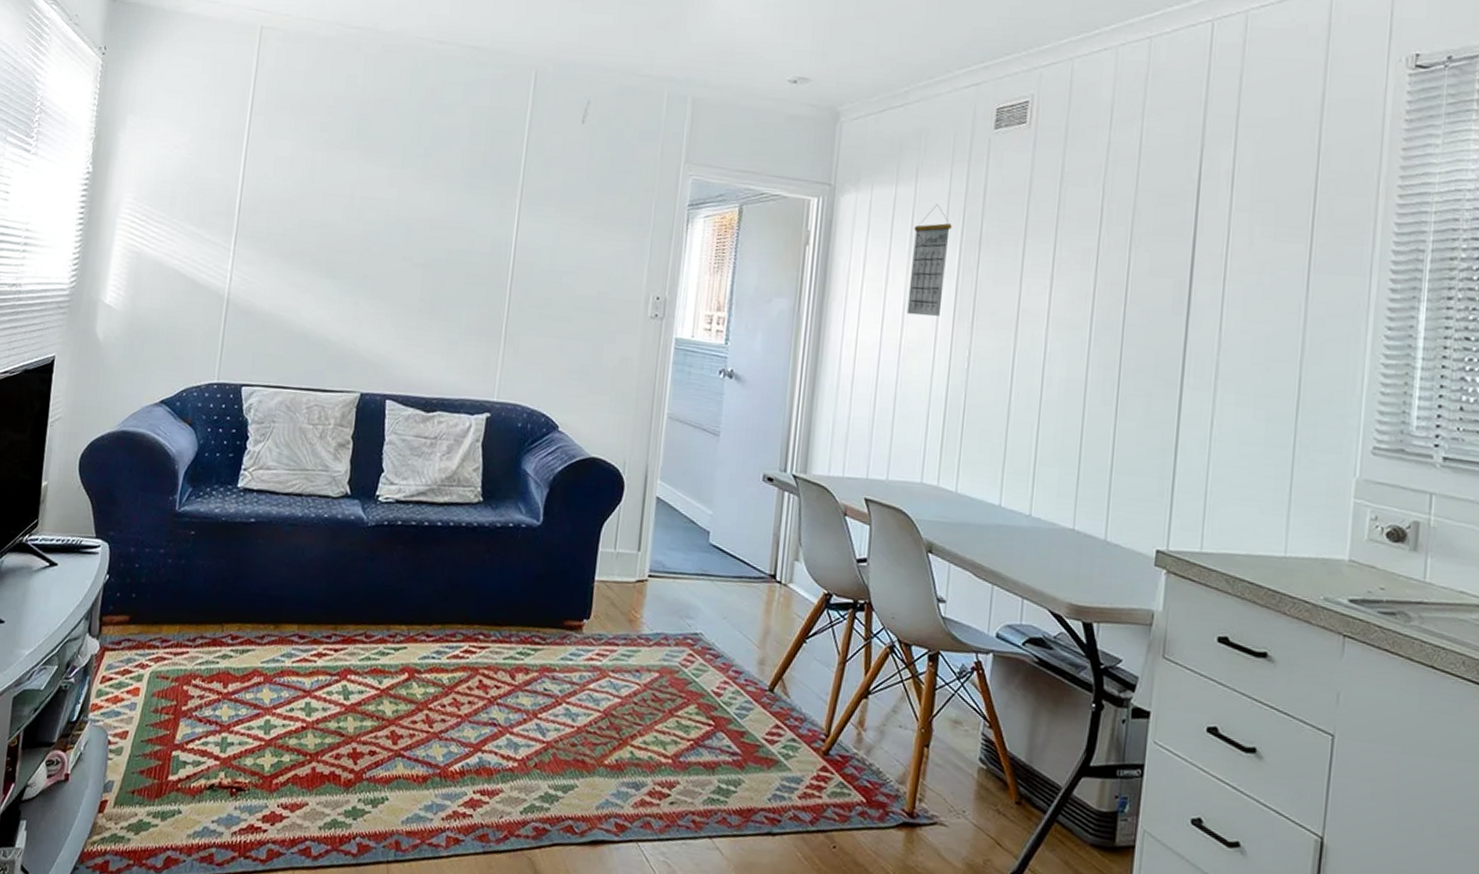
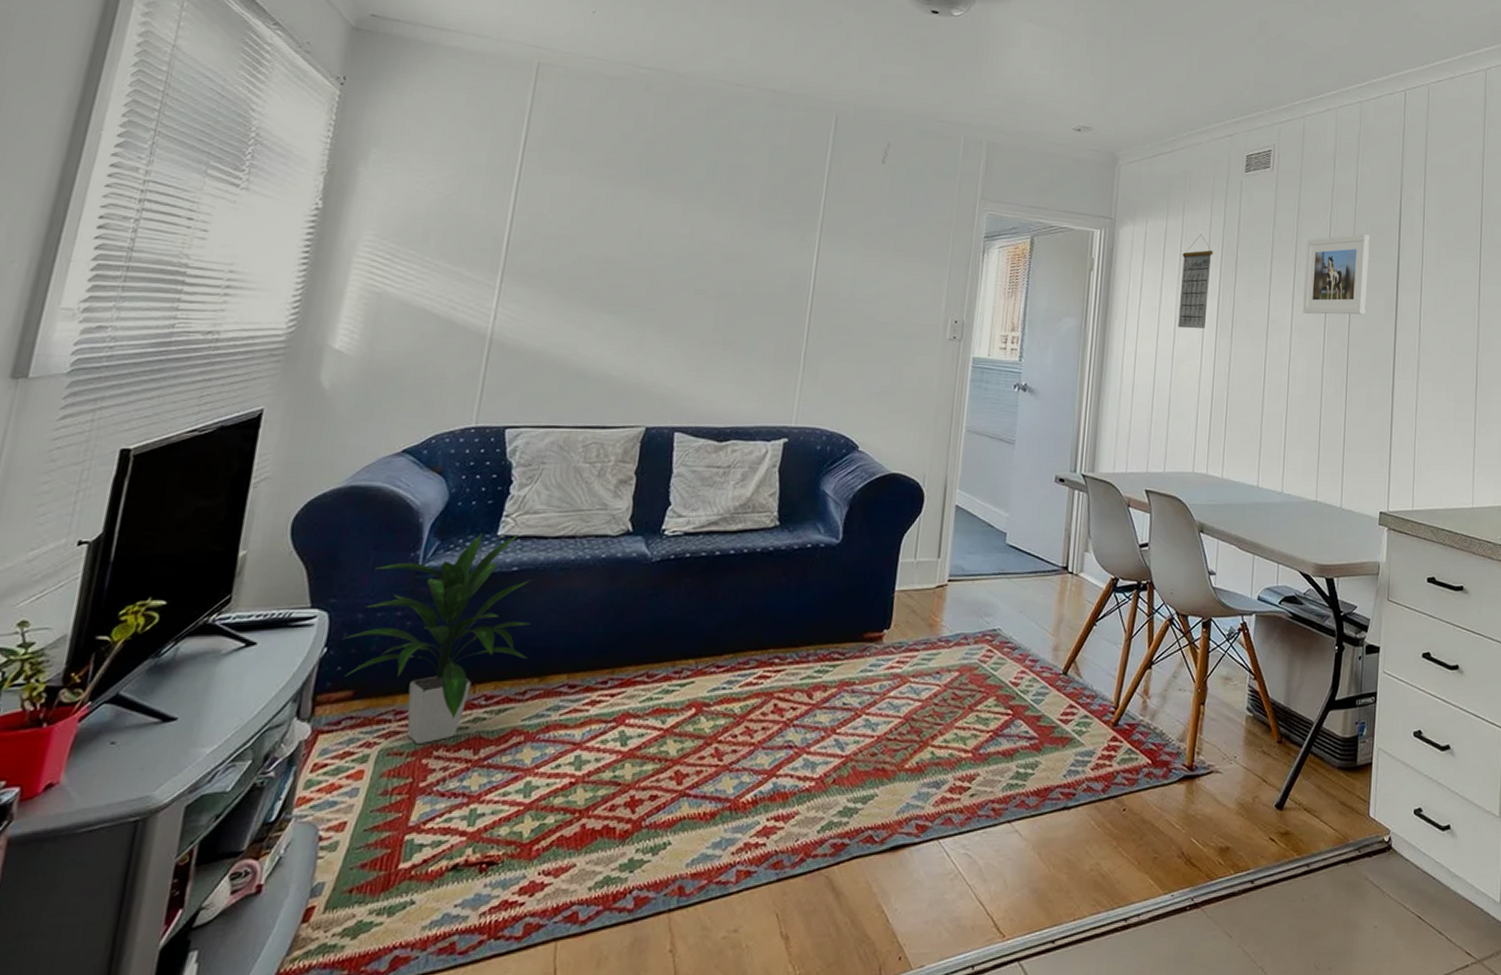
indoor plant: none [120,483,266,672] -> present [342,532,531,743]
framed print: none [1062,205,1156,307] -> present [1302,234,1370,315]

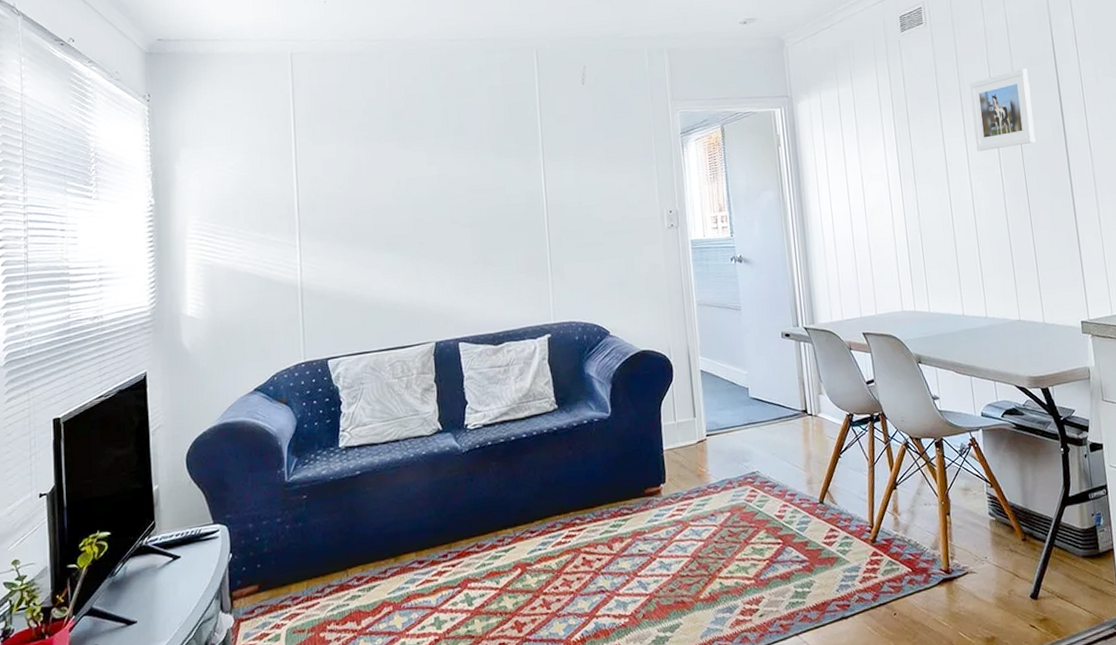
indoor plant: present [342,532,531,743] -> none [241,443,382,621]
calendar: present [1177,234,1213,329] -> none [857,96,890,184]

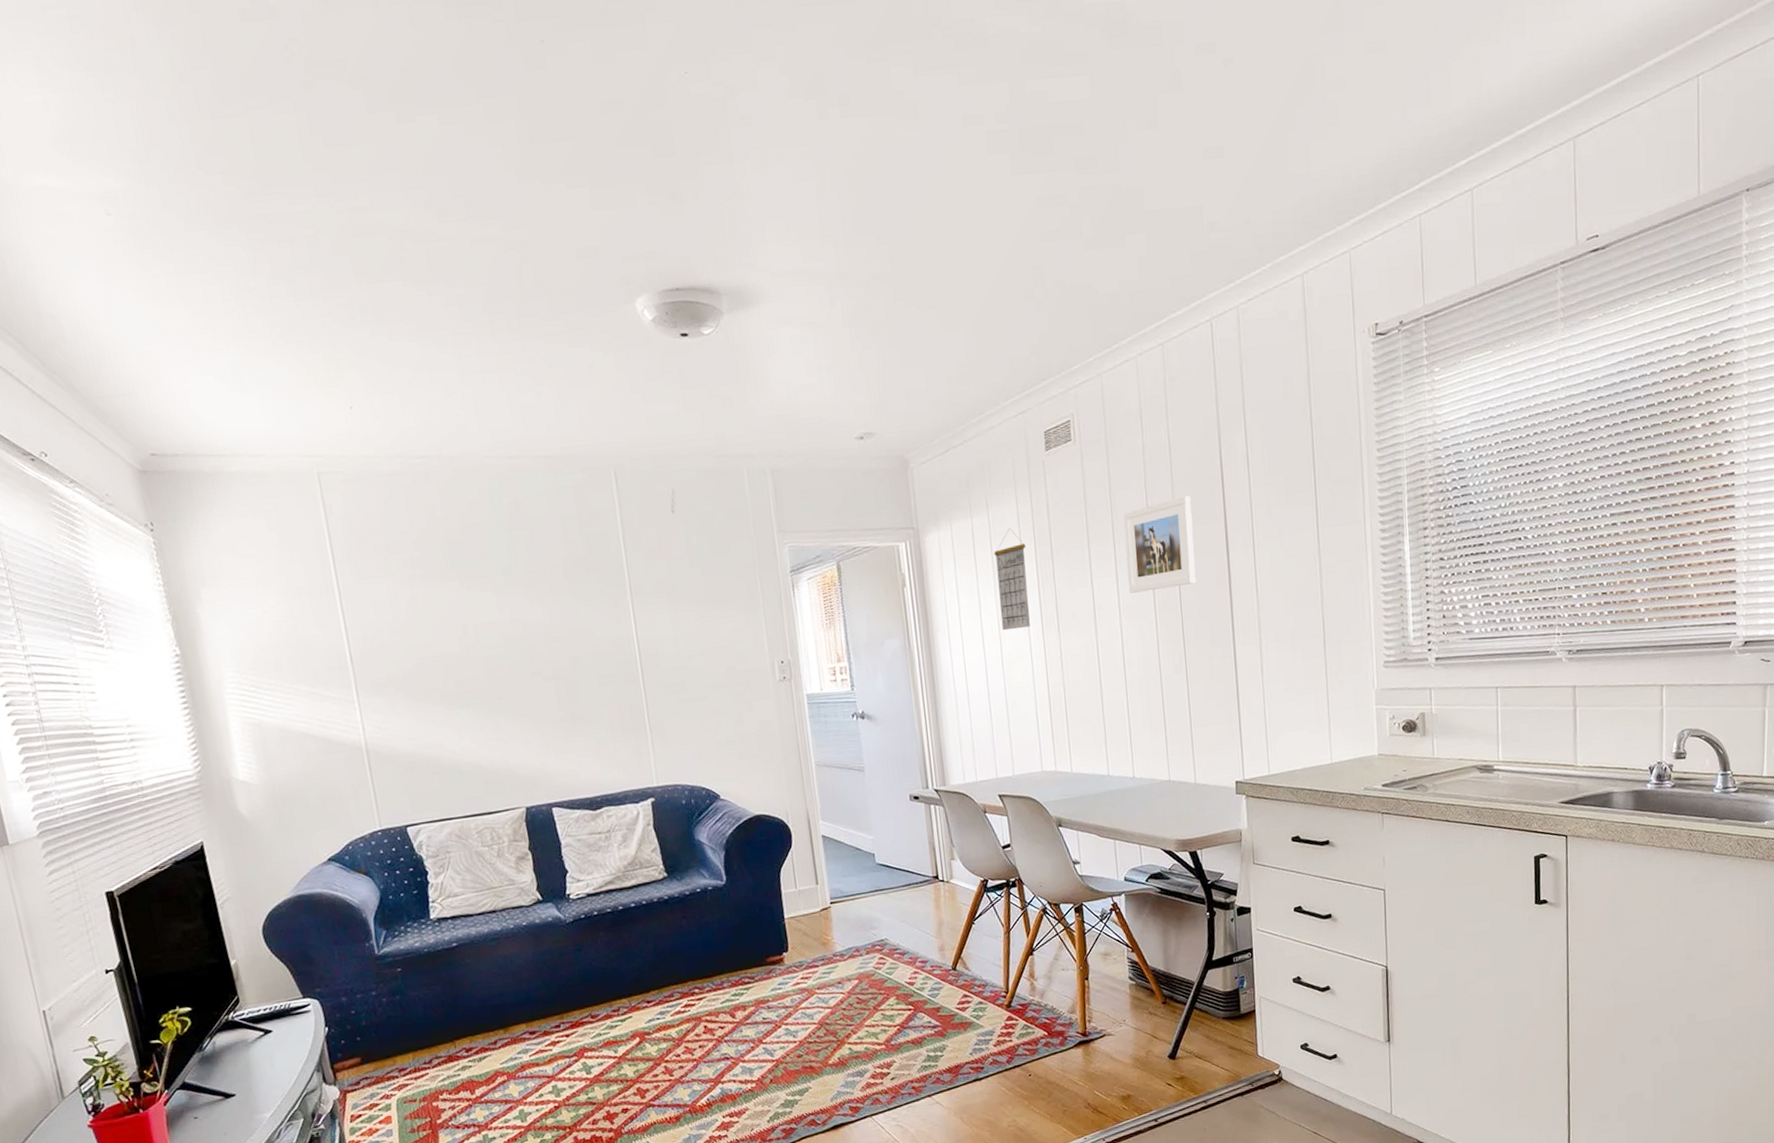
calendar: none [857,96,890,184] -> present [994,528,1031,631]

